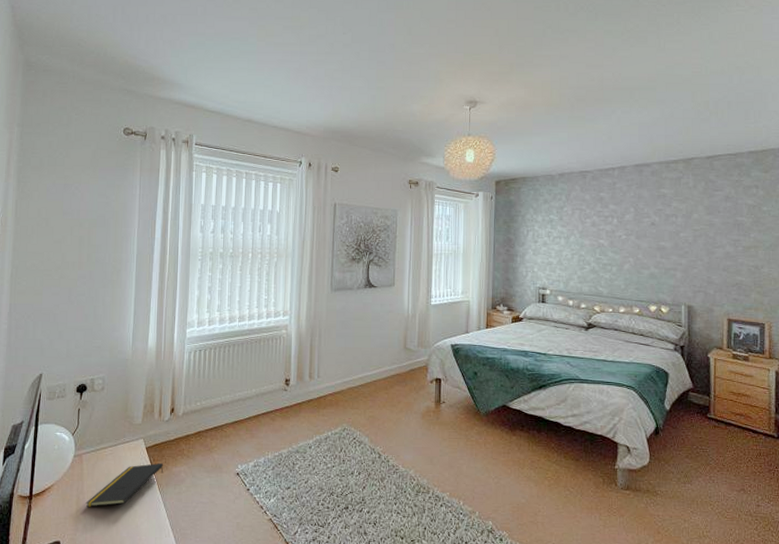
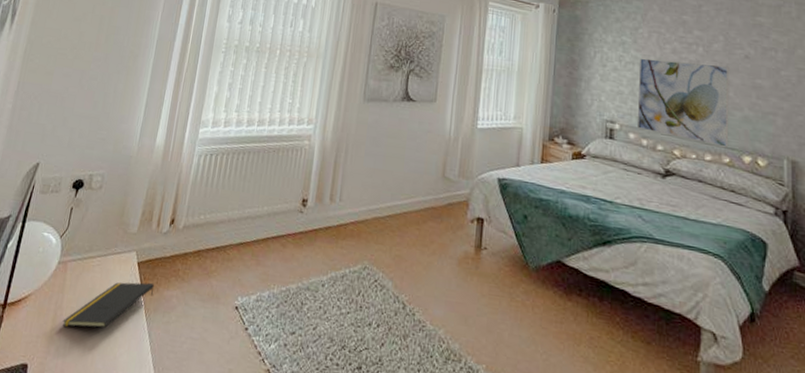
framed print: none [565,232,639,300] -> present [638,58,729,147]

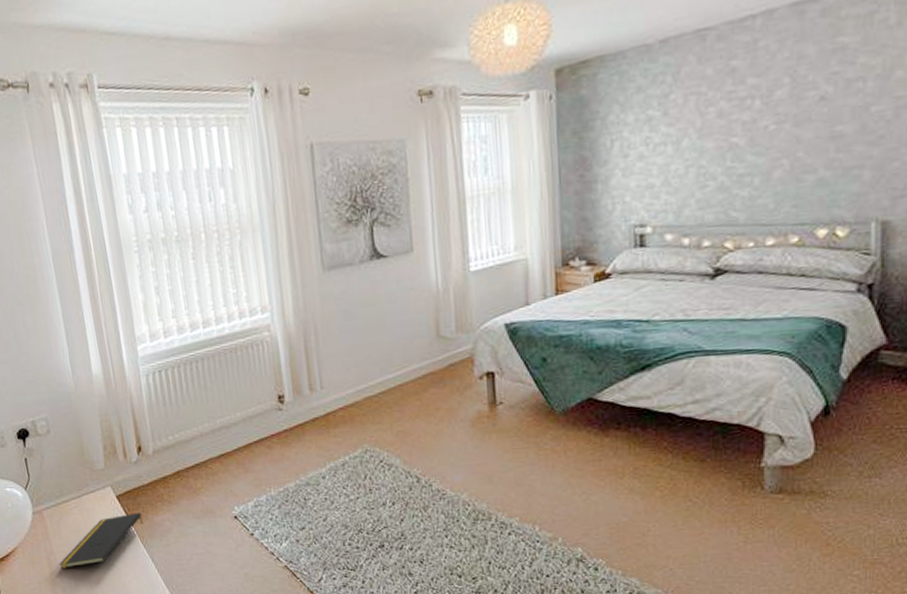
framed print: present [638,58,729,147] -> none [674,117,798,227]

